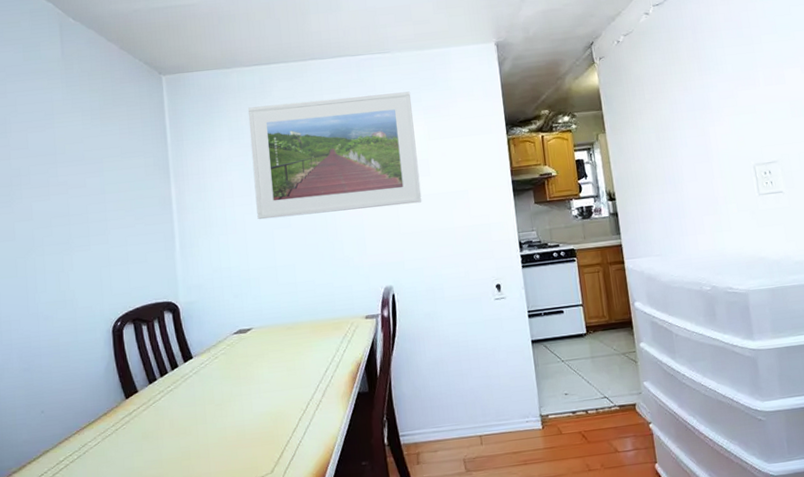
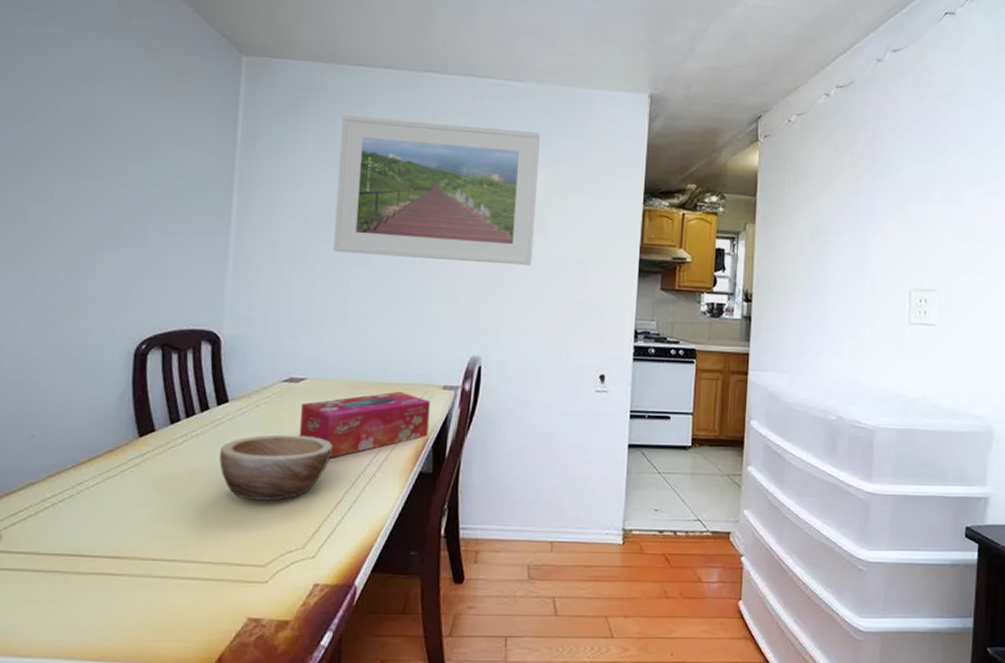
bowl: none [192,376,283,438] -> present [219,434,333,501]
tissue box: none [251,326,360,392] -> present [299,391,430,458]

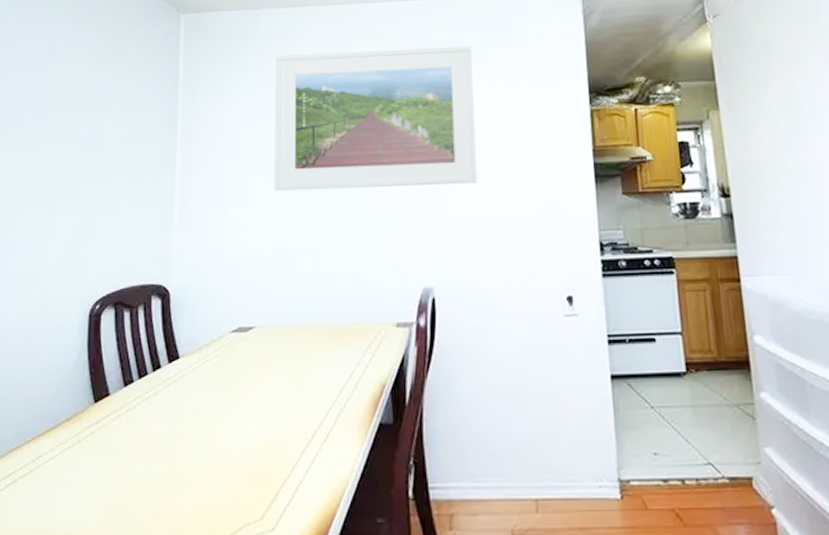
bowl: present [219,434,333,501] -> none [173,389,286,466]
tissue box: present [299,391,430,458] -> none [250,333,385,413]

